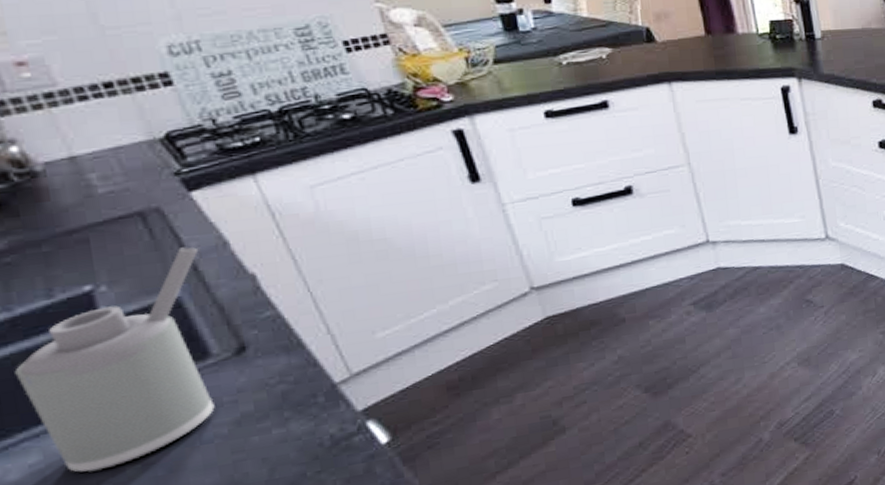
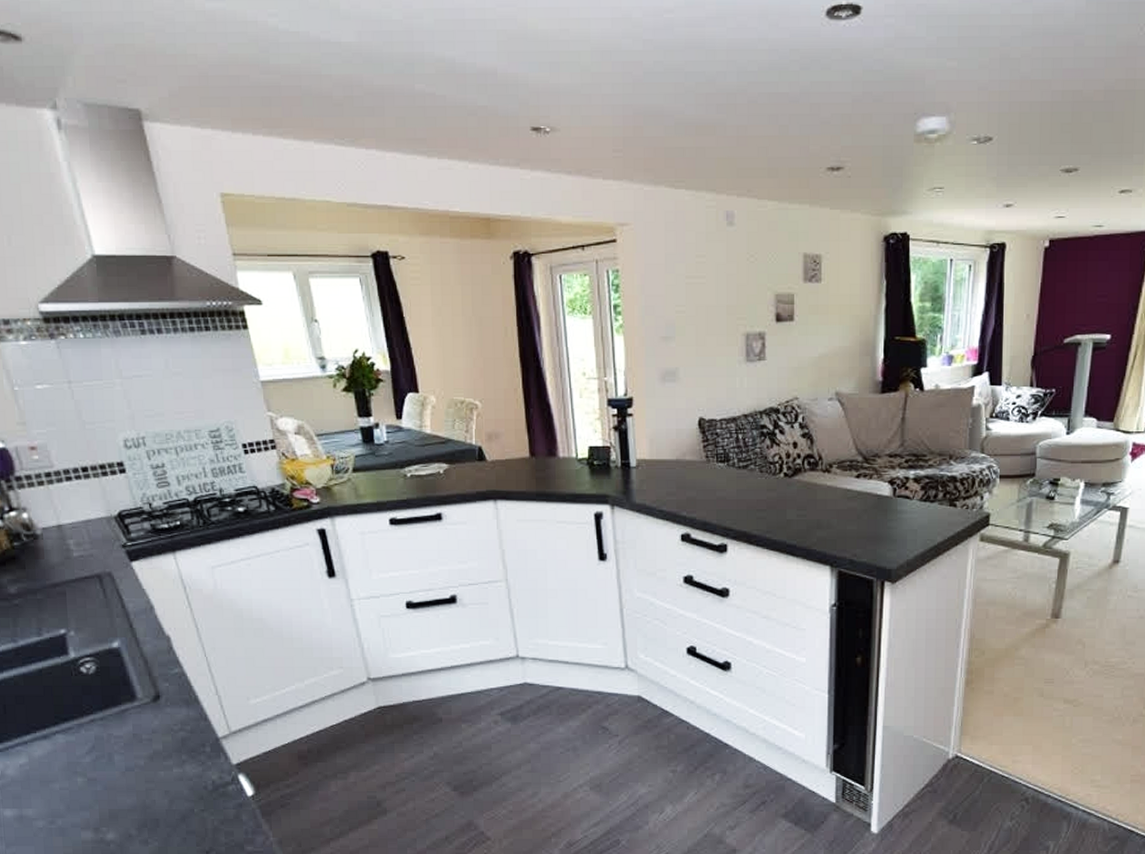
soap dispenser: present [14,247,215,474] -> none [15,607,137,779]

